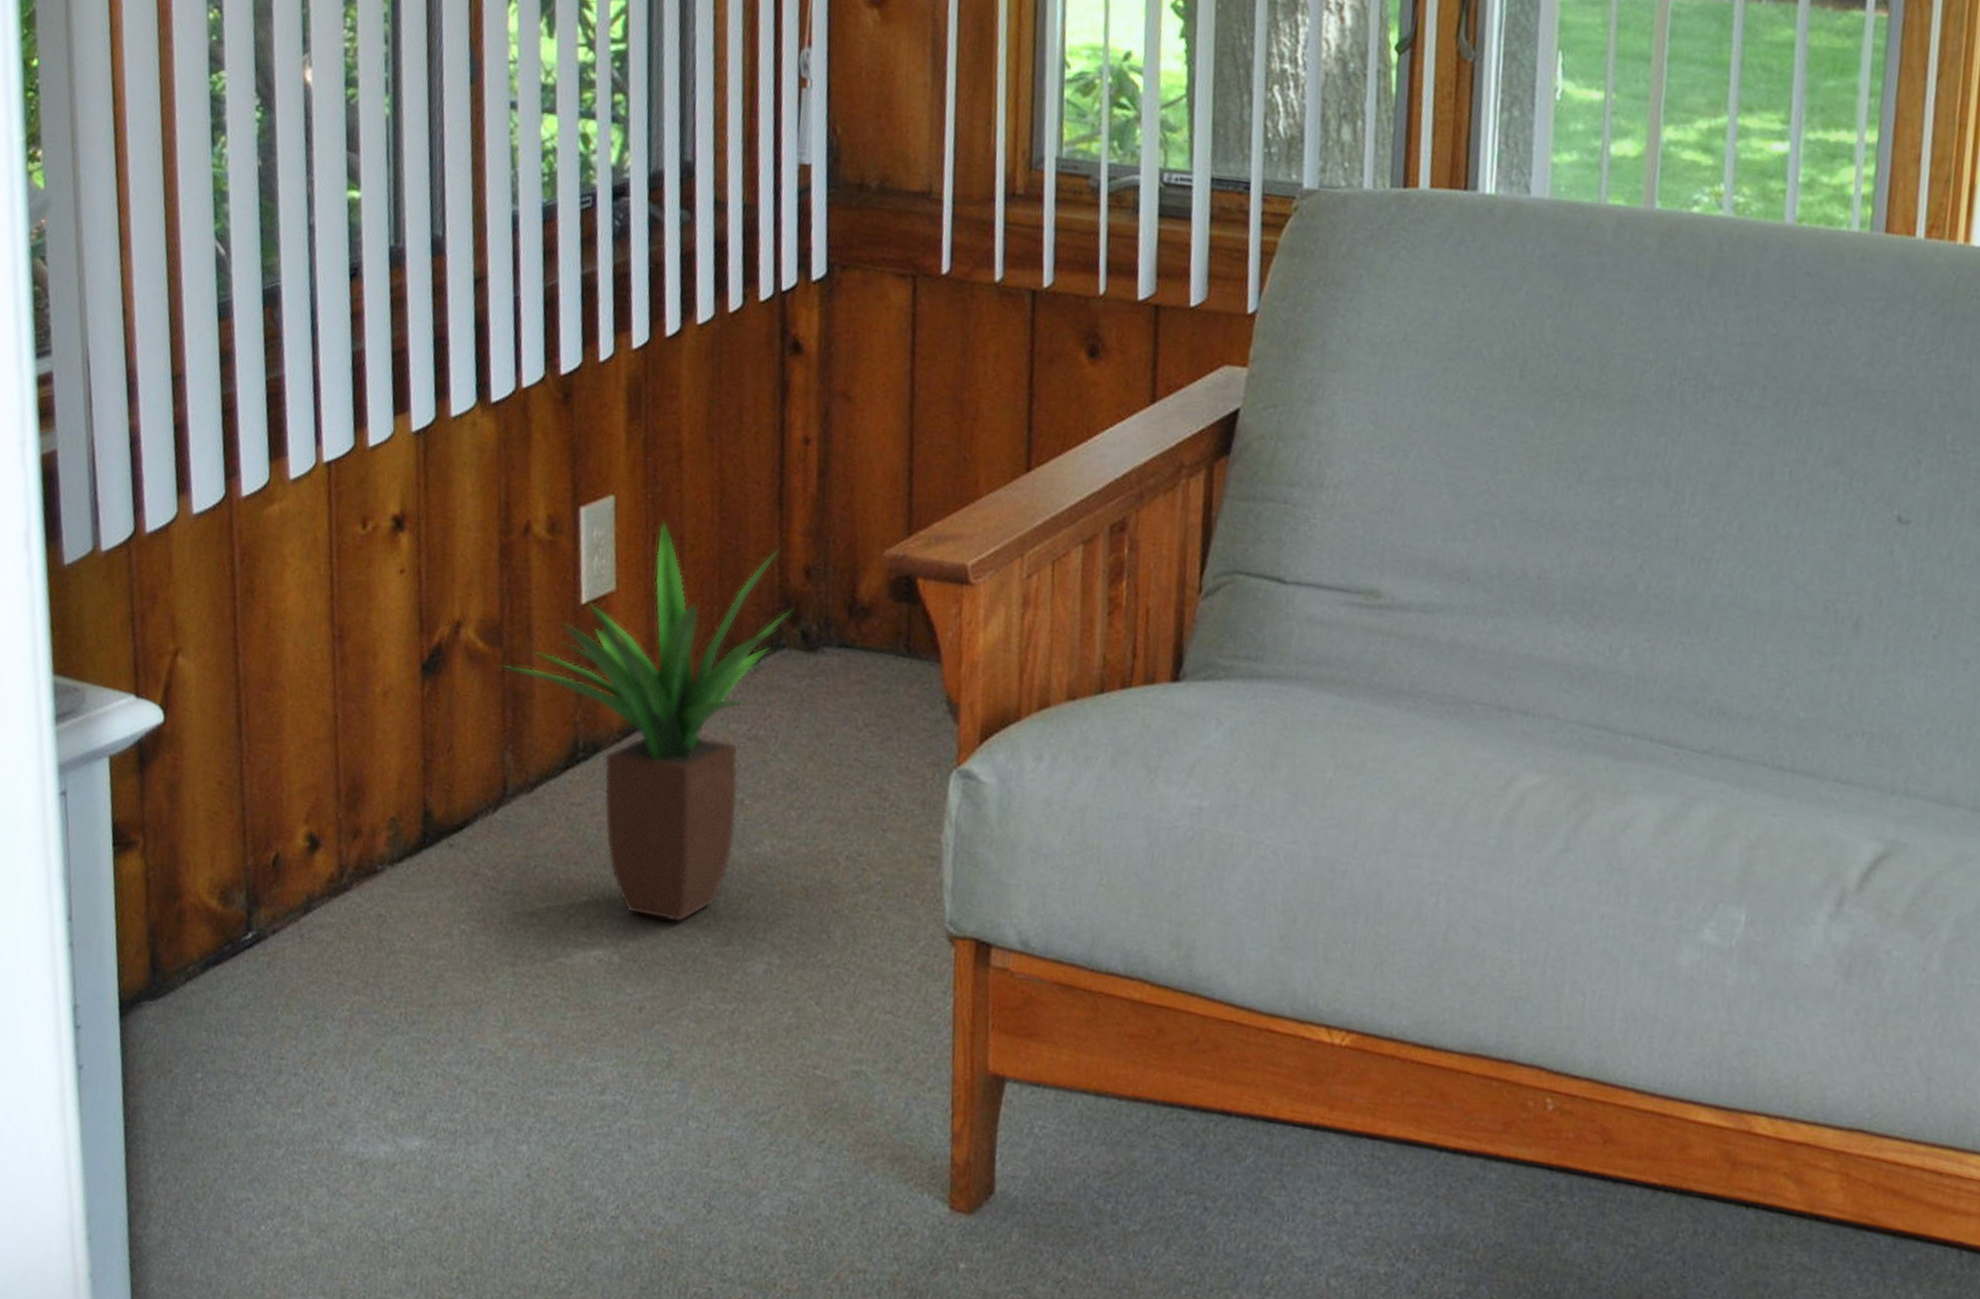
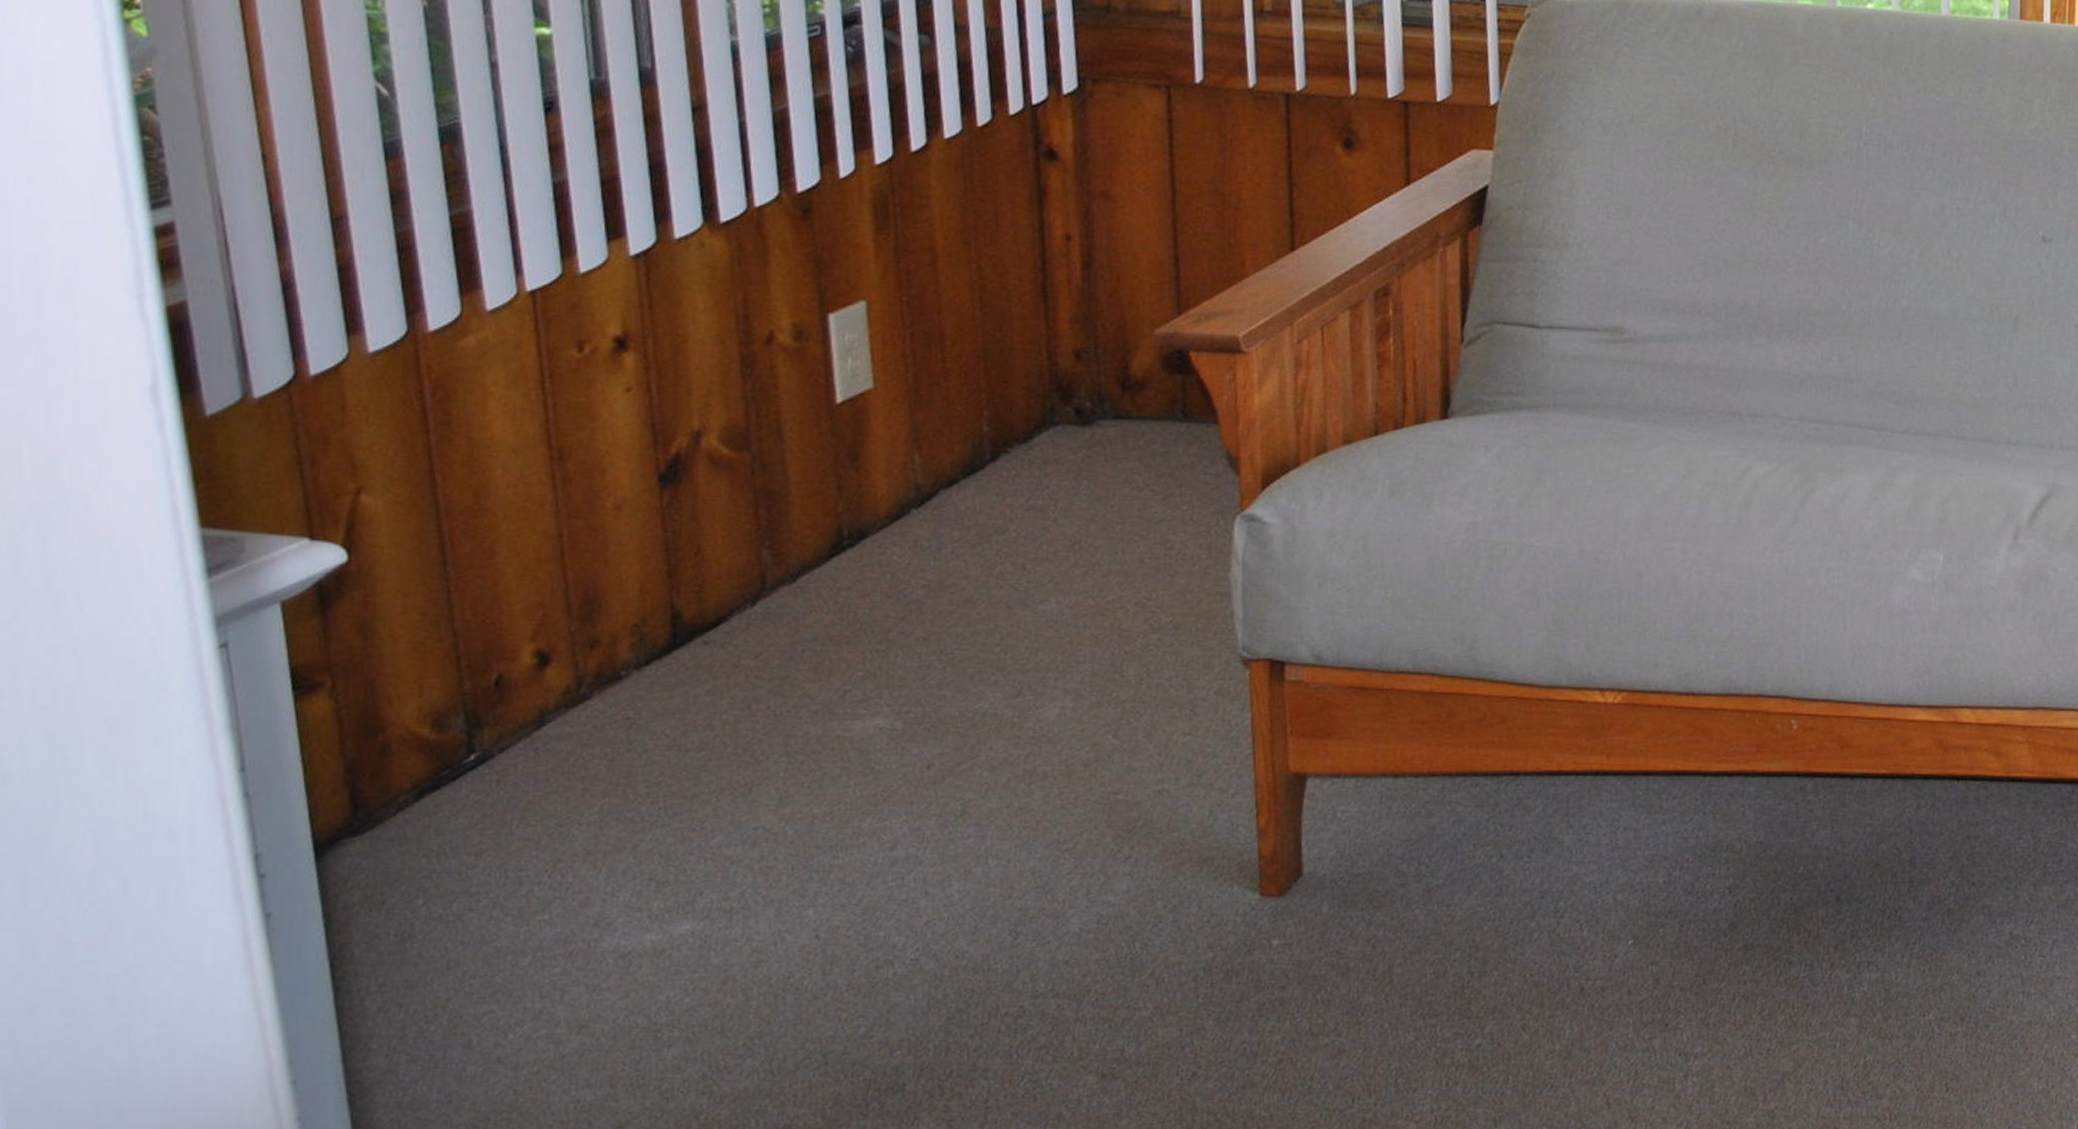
potted plant: present [495,519,794,923] -> none [744,319,1066,683]

